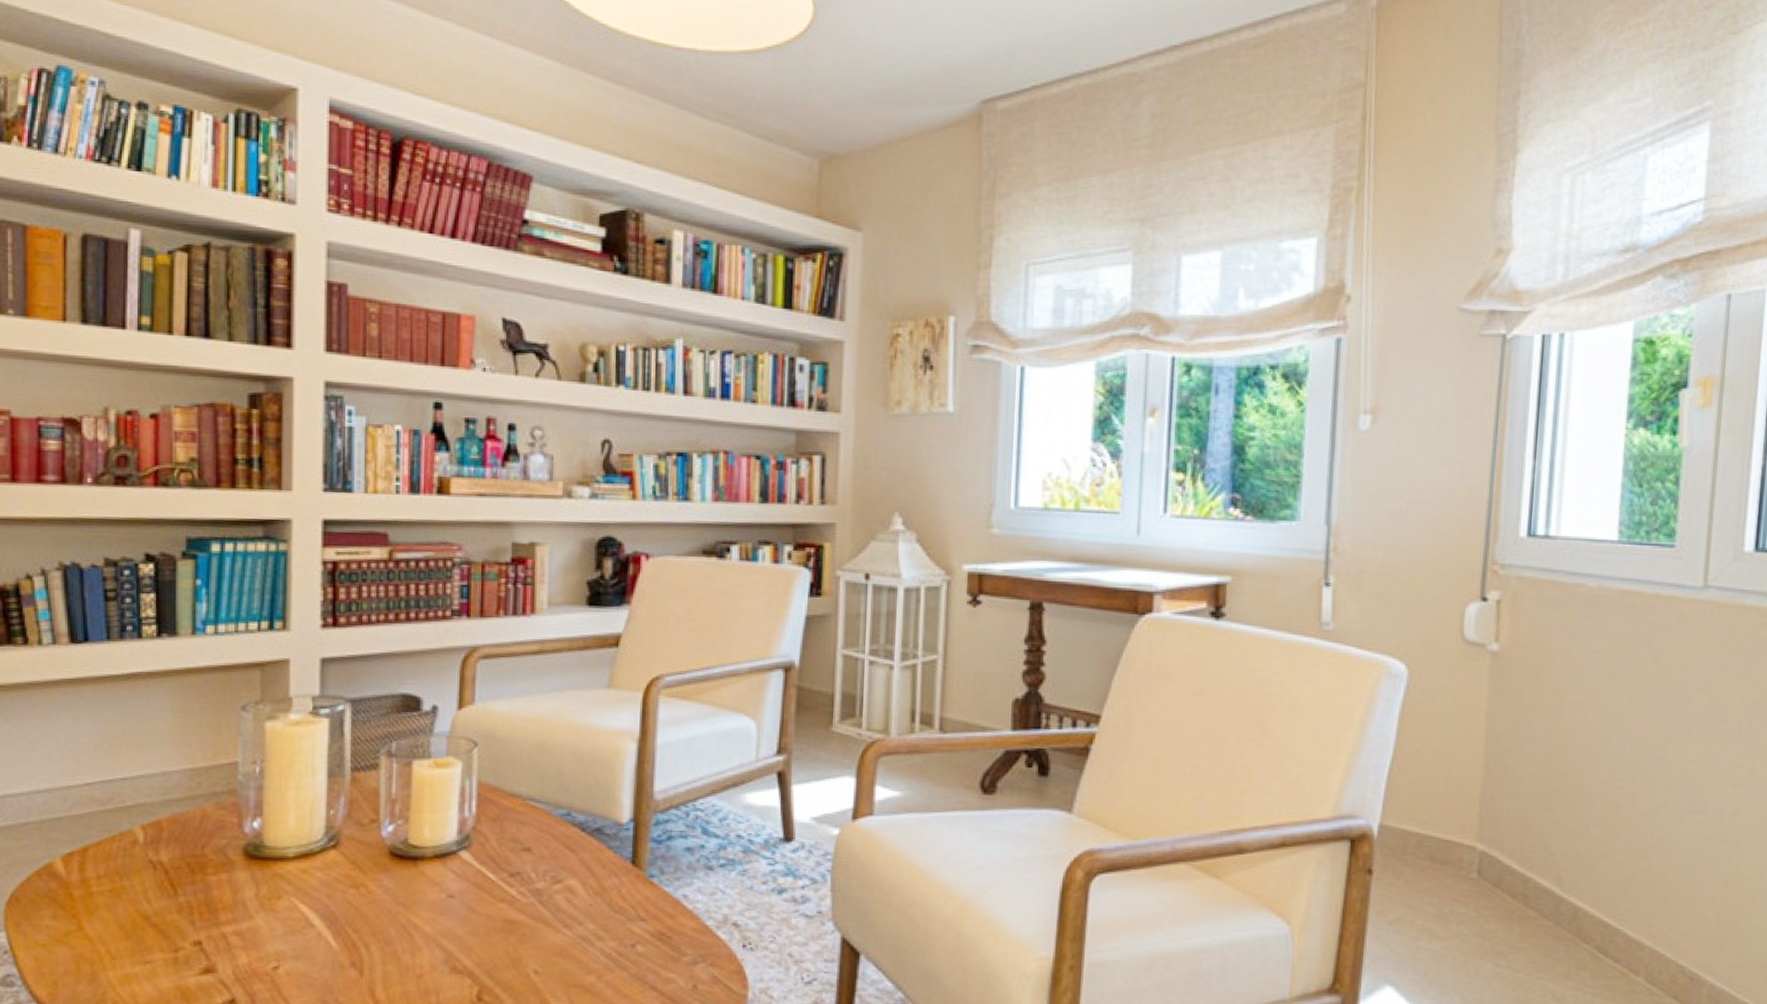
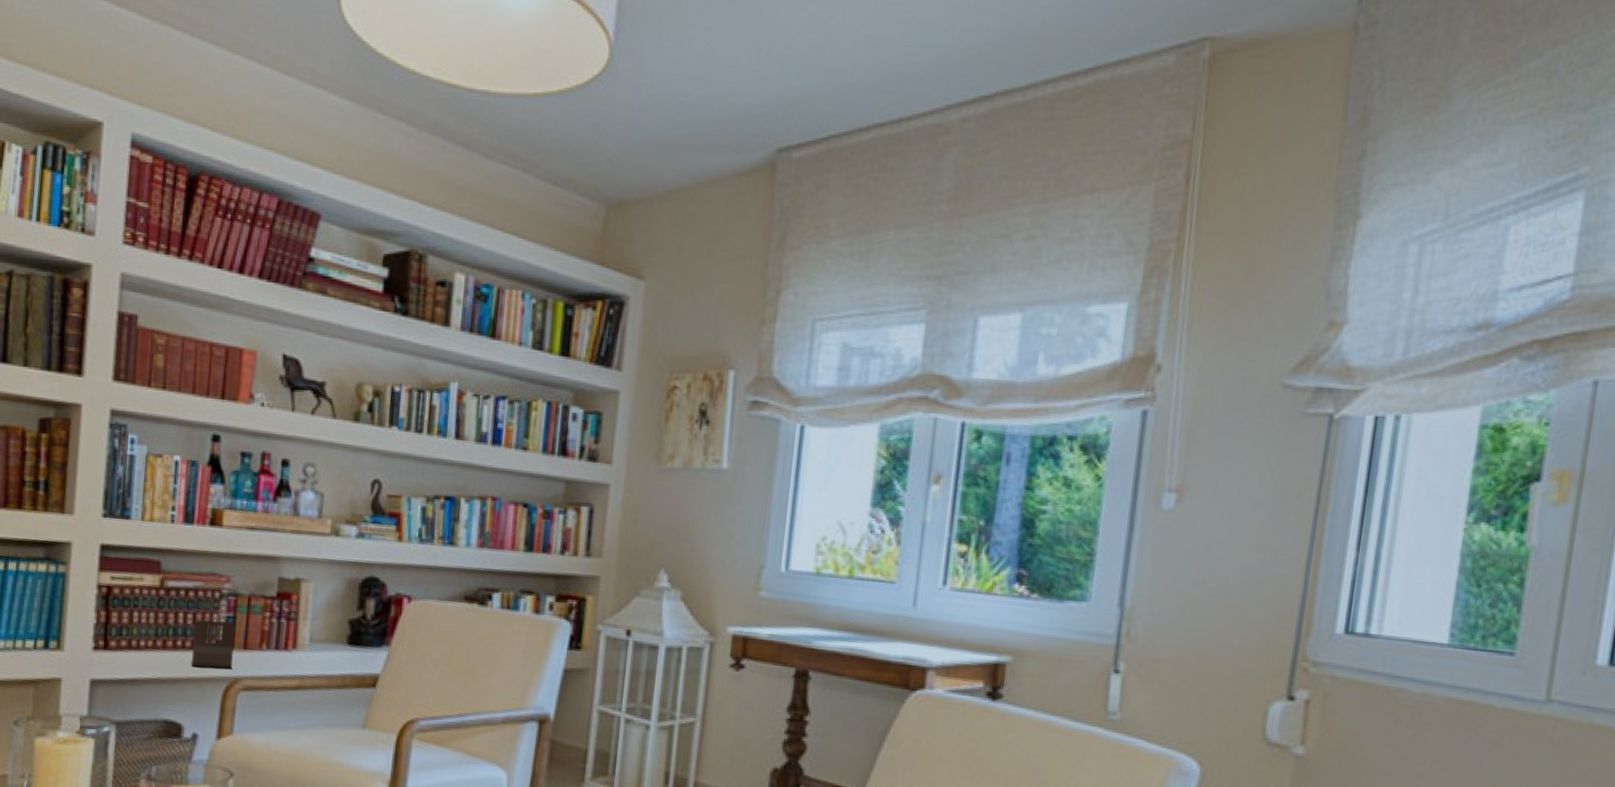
bookend: none [426,590,470,639] -> present [191,620,235,669]

